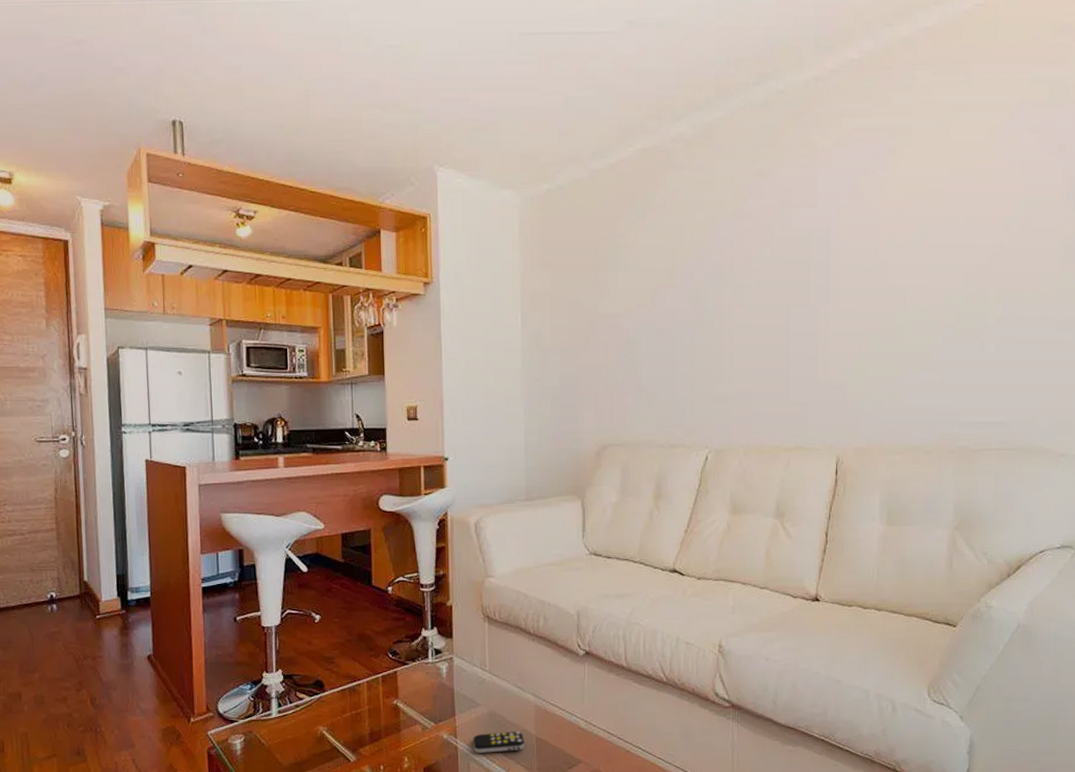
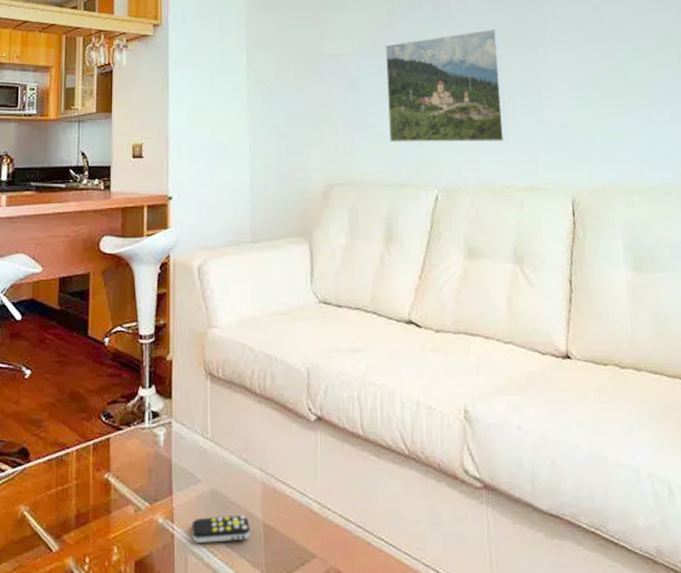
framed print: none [664,288,782,404] -> present [386,29,508,142]

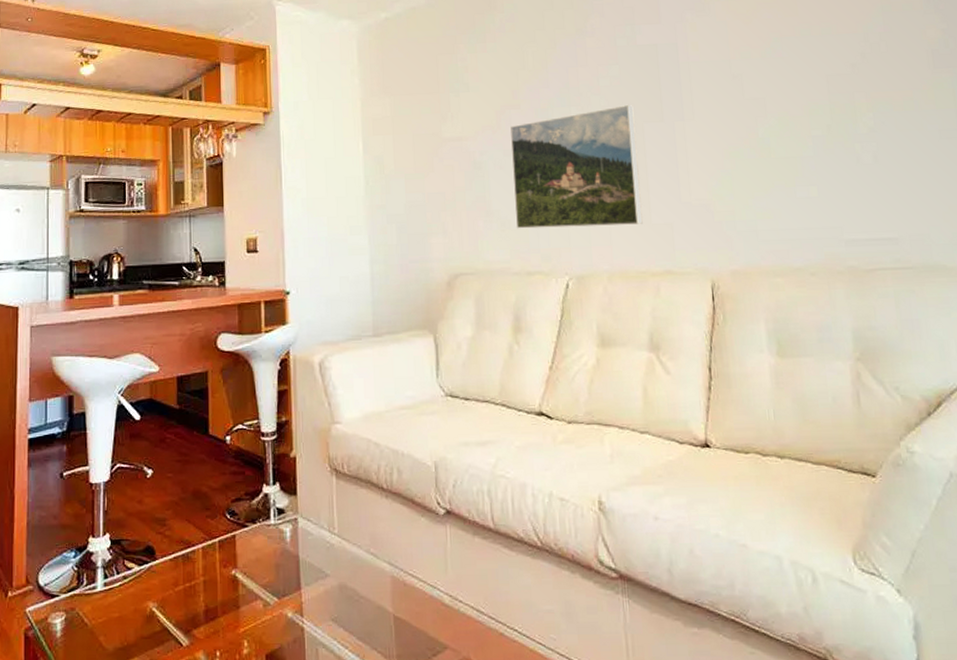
remote control: present [192,516,250,543] -> none [321,609,381,636]

